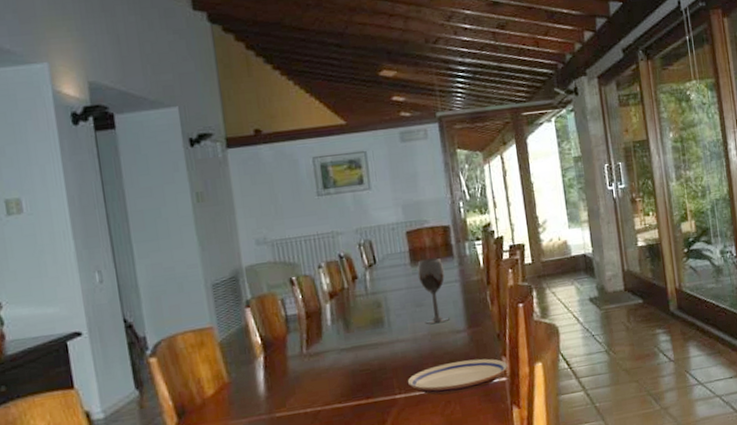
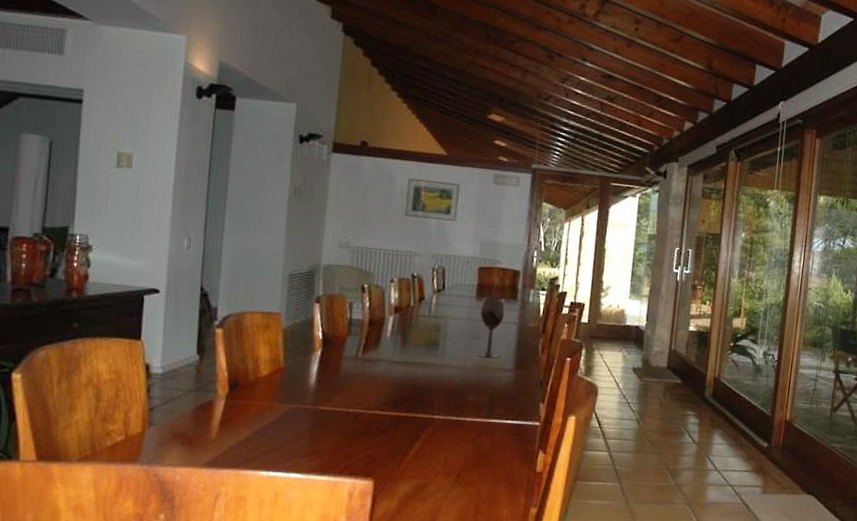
plate: present [407,358,508,395] -> none [447,396,543,427]

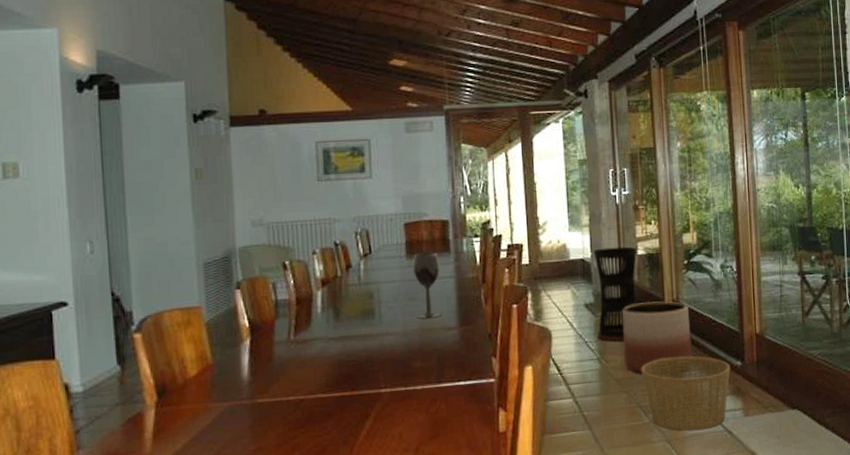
umbrella stand: none [640,319,690,407] -> present [593,246,637,342]
planter: none [660,374,728,444] -> present [622,301,693,375]
basket: none [675,428,757,500] -> present [641,356,731,431]

